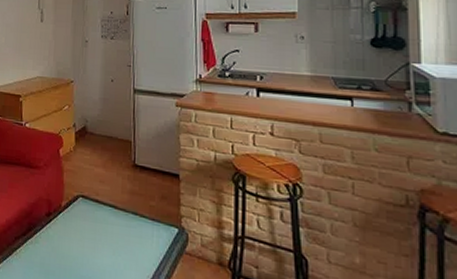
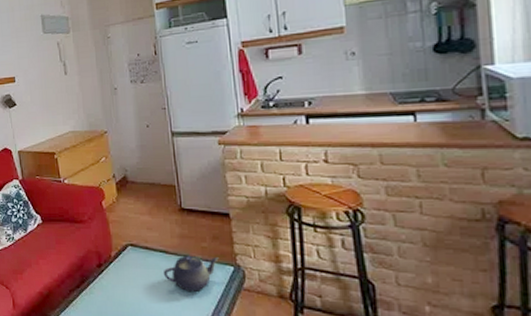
teapot: none [109,212,165,252] -> present [163,255,219,293]

